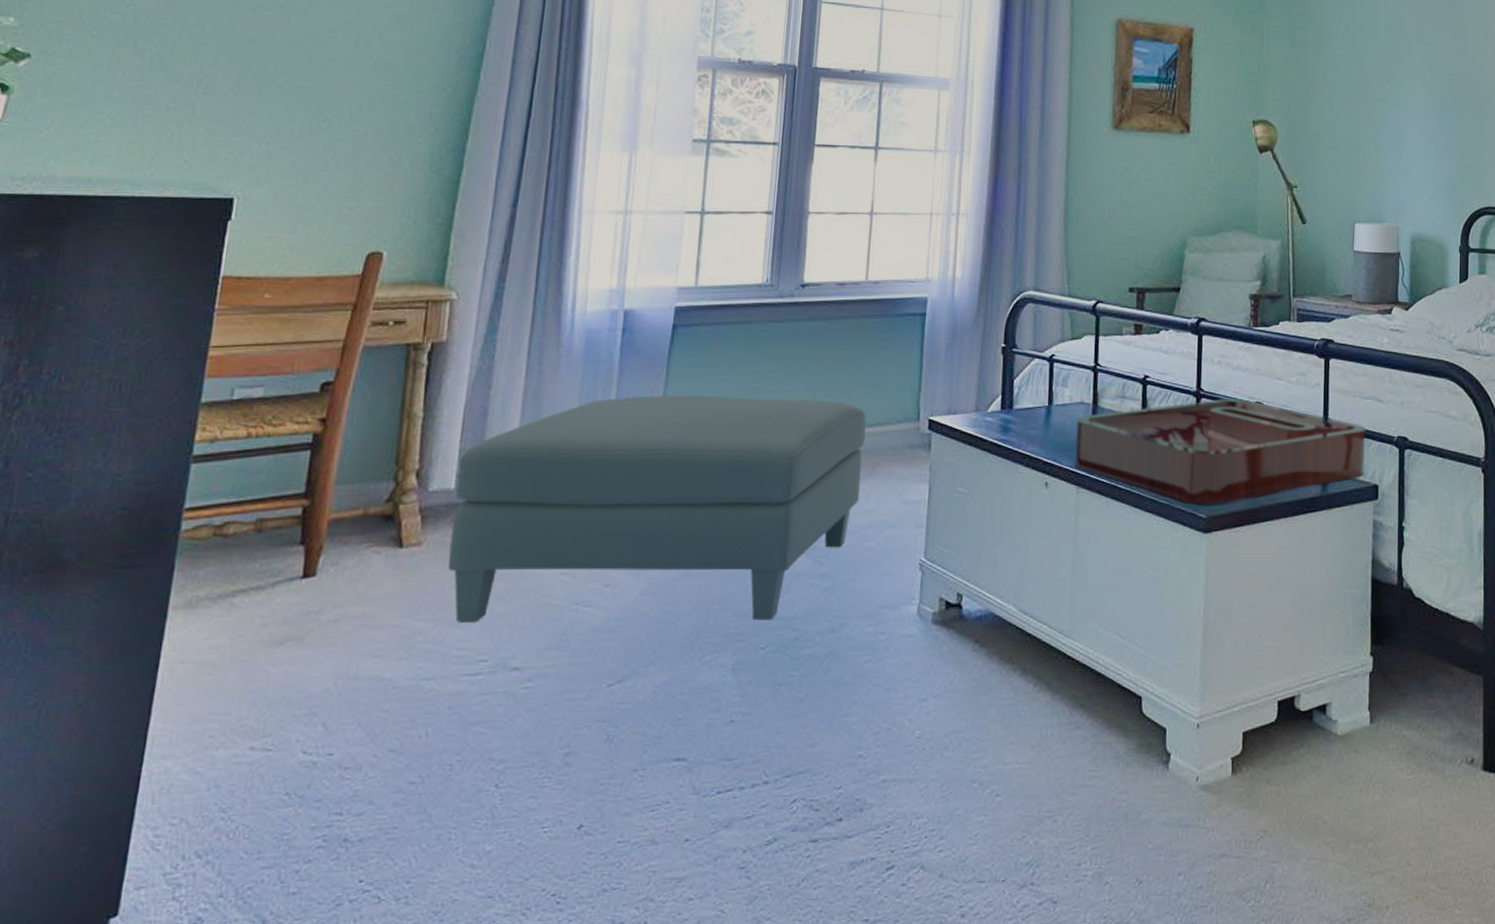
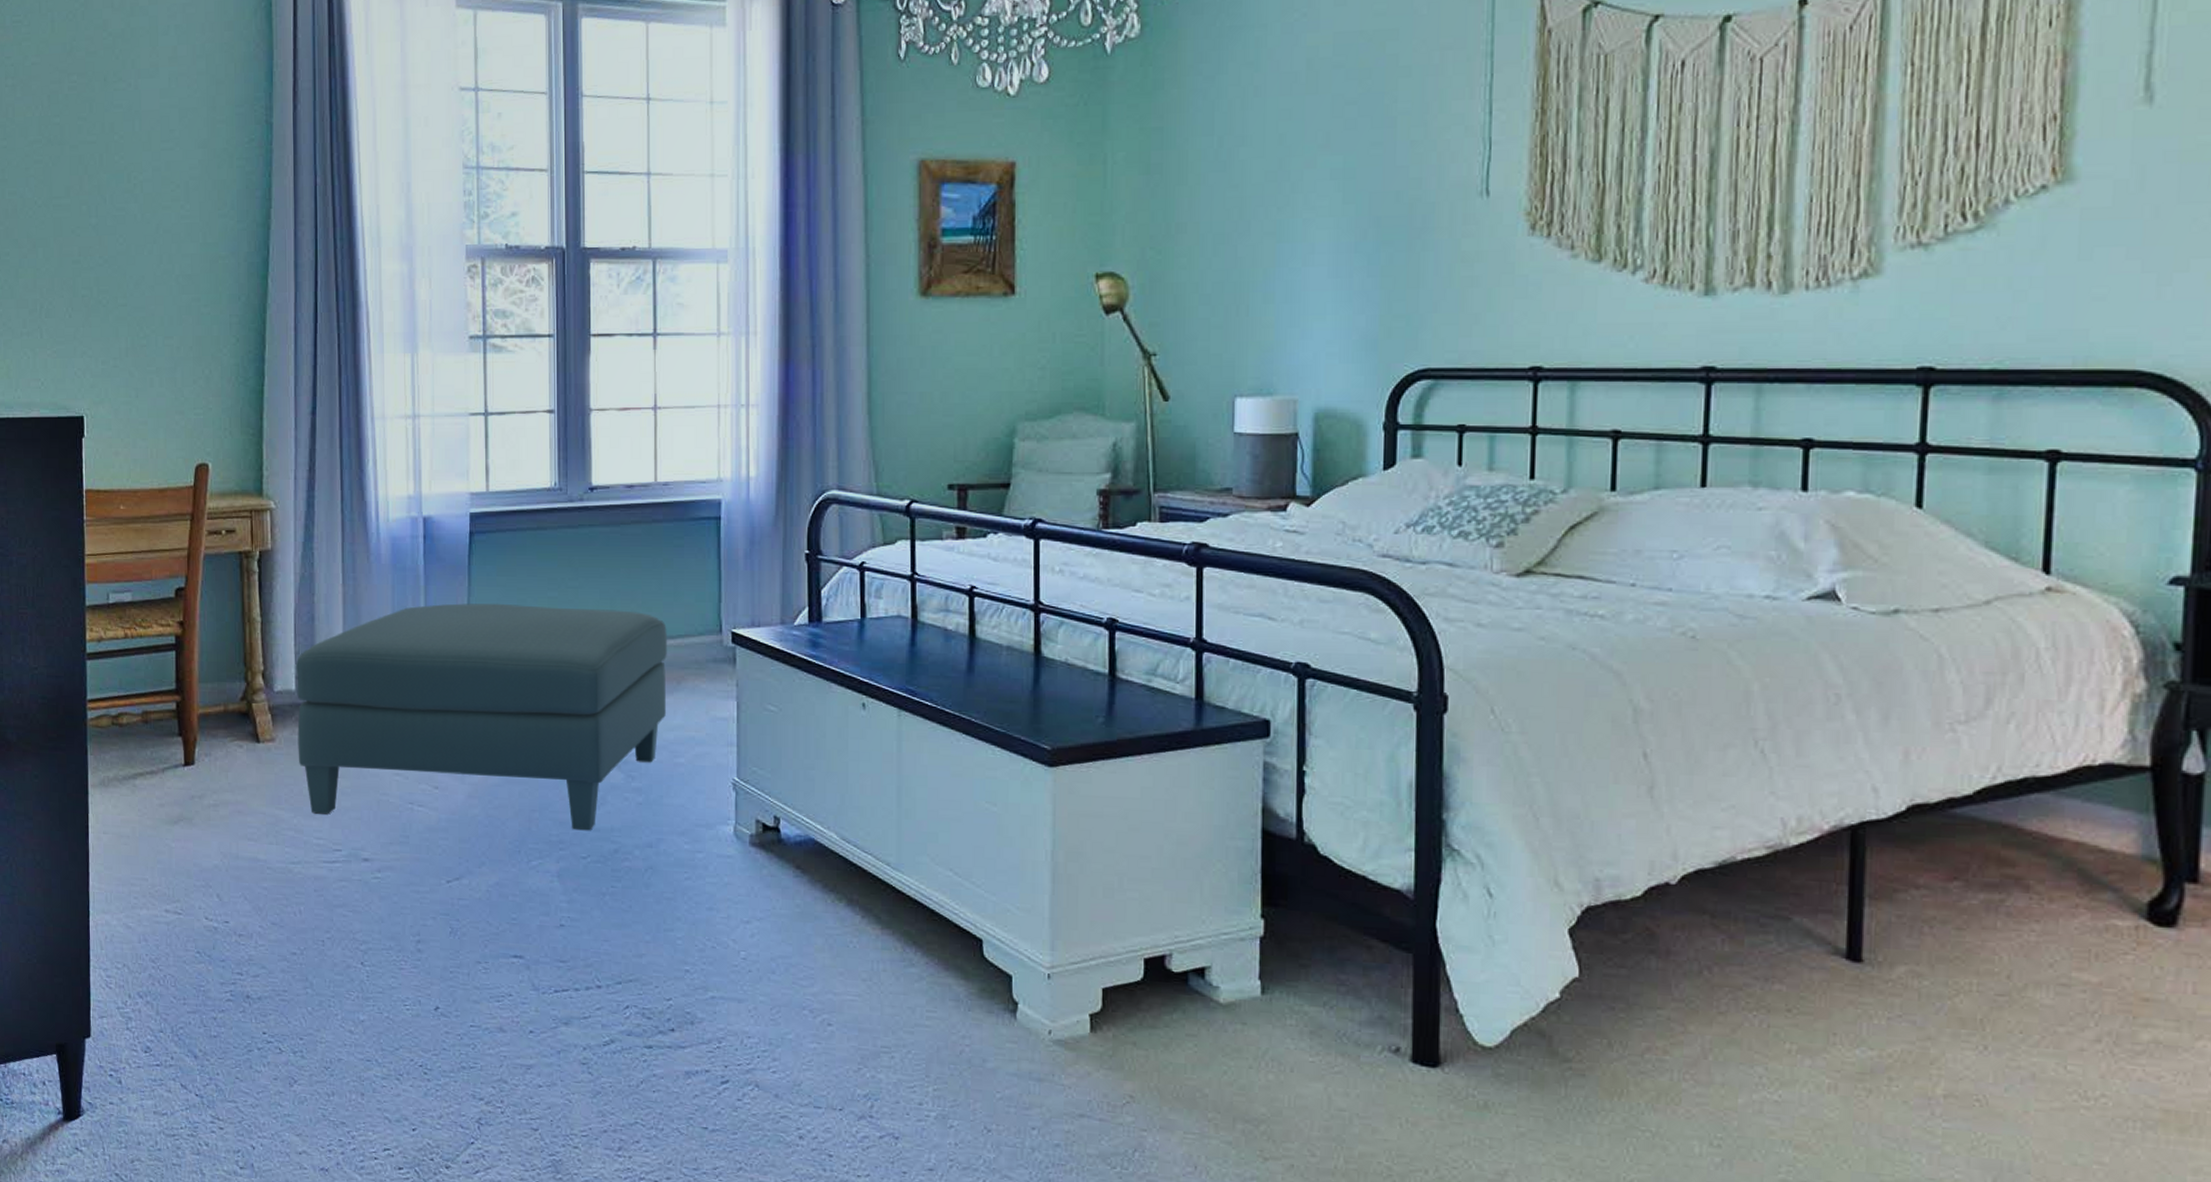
decorative tray: present [1074,398,1366,505] -> none [894,613,1253,736]

